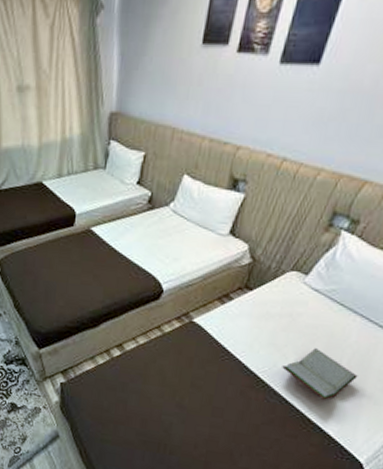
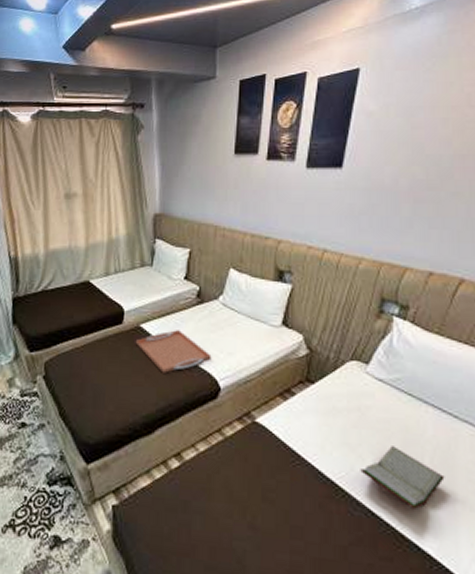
serving tray: none [85,234,158,275] -> present [135,330,212,373]

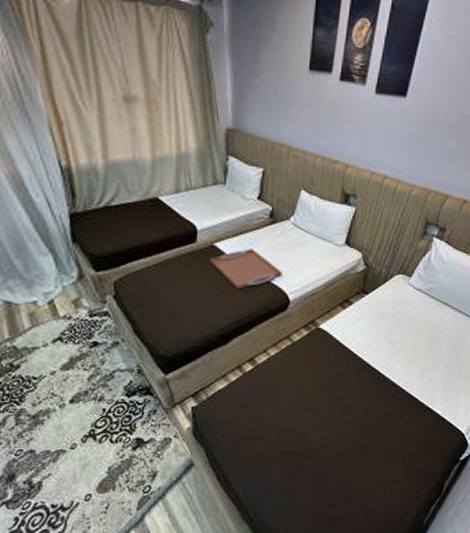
book: present [360,446,445,509] -> none [397,340,455,384]

